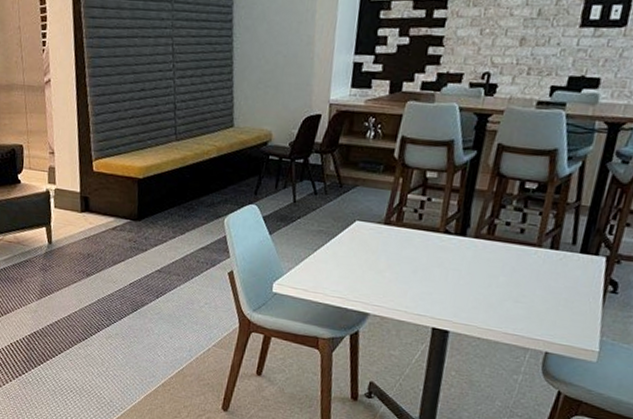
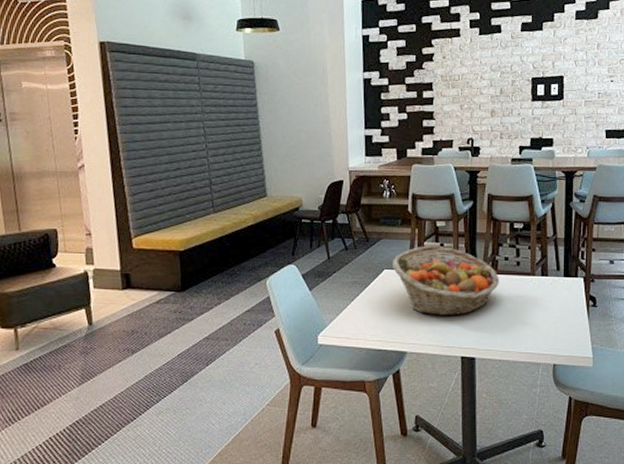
fruit basket: none [366,198,495,282] -> present [393,246,499,316]

